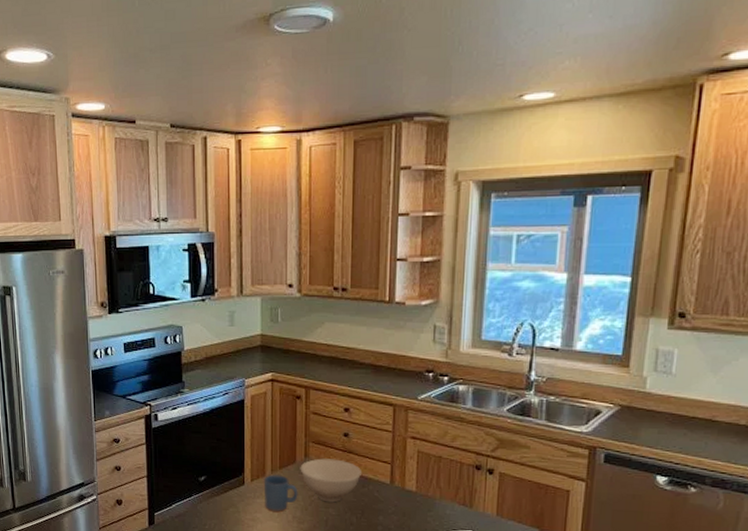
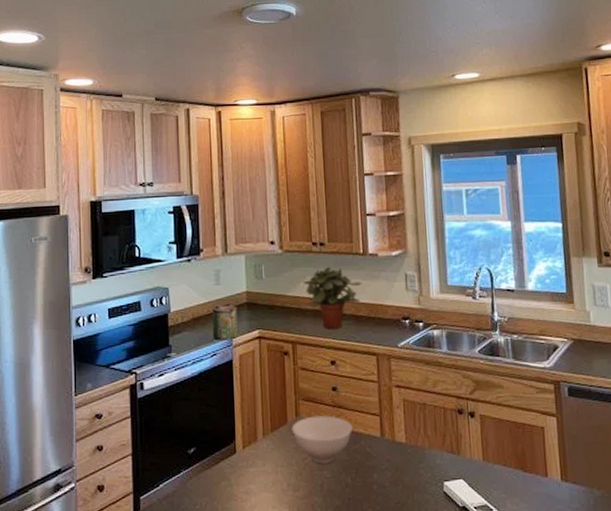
canister: none [225,345,251,381] -> present [212,303,238,341]
mug: present [263,474,298,512] -> none [255,438,292,480]
potted plant: none [322,313,385,377] -> present [304,266,362,329]

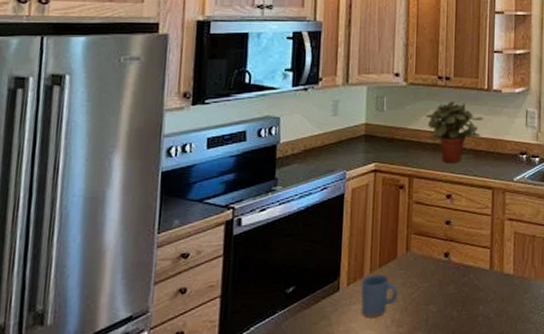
canister: present [212,303,238,341] -> none [324,135,354,174]
mug: none [255,438,292,480] -> present [360,274,398,318]
bowl: present [291,415,352,464] -> none [401,249,462,299]

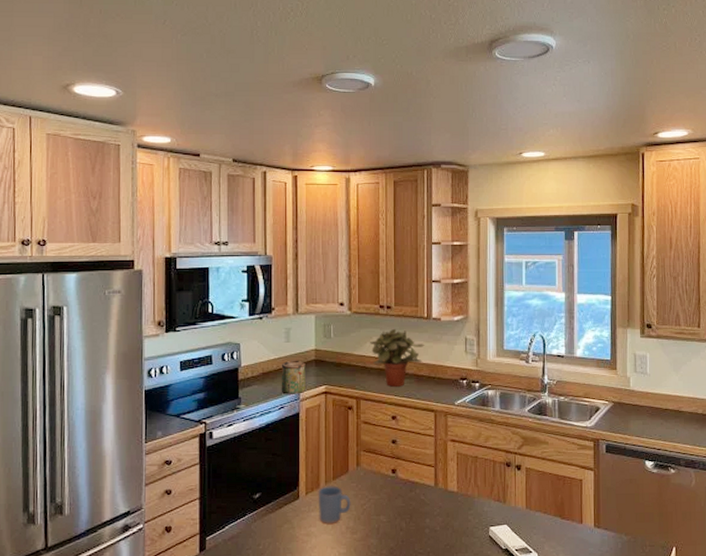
canister: none [324,135,354,174] -> present [281,360,306,395]

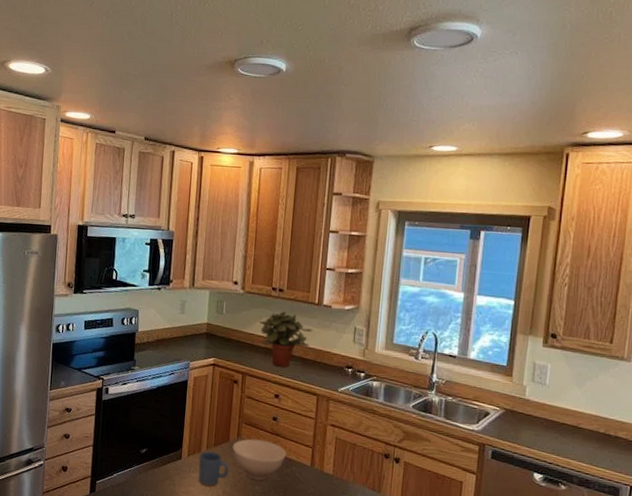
canister: present [281,360,306,395] -> none [172,330,197,364]
bowl: none [352,466,409,510] -> present [232,439,286,481]

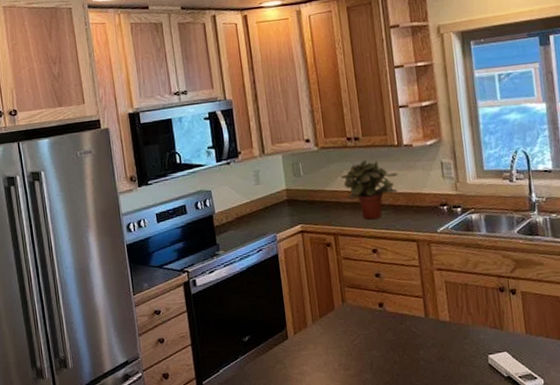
mug: present [198,451,229,487] -> none [306,323,341,362]
bowl: present [232,439,286,481] -> none [339,300,397,345]

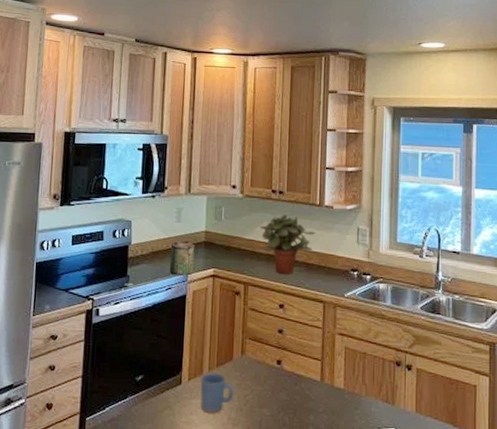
canister: none [254,201,282,237] -> present [169,240,195,276]
mug: none [306,323,341,362] -> present [200,373,234,413]

